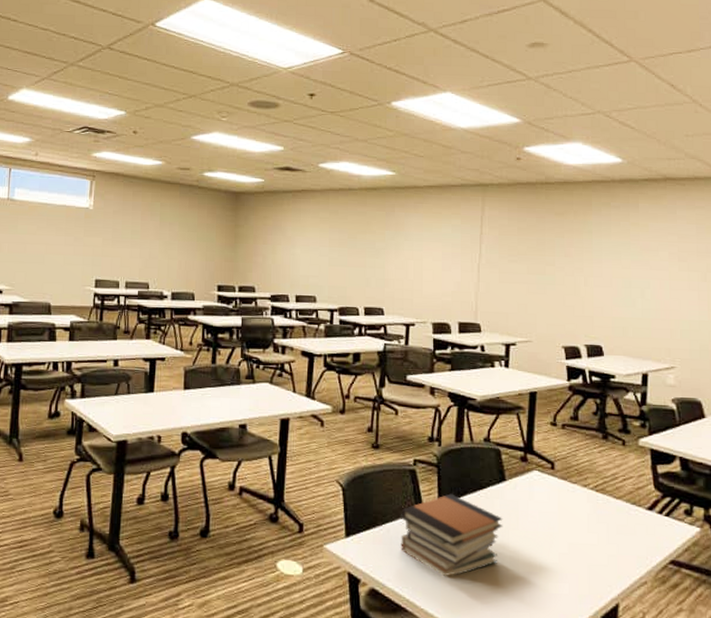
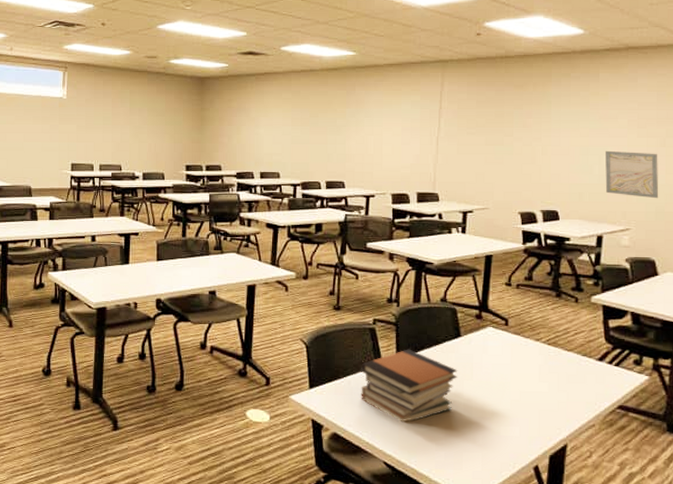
wall art: none [648,283,702,336] -> present [605,150,659,199]

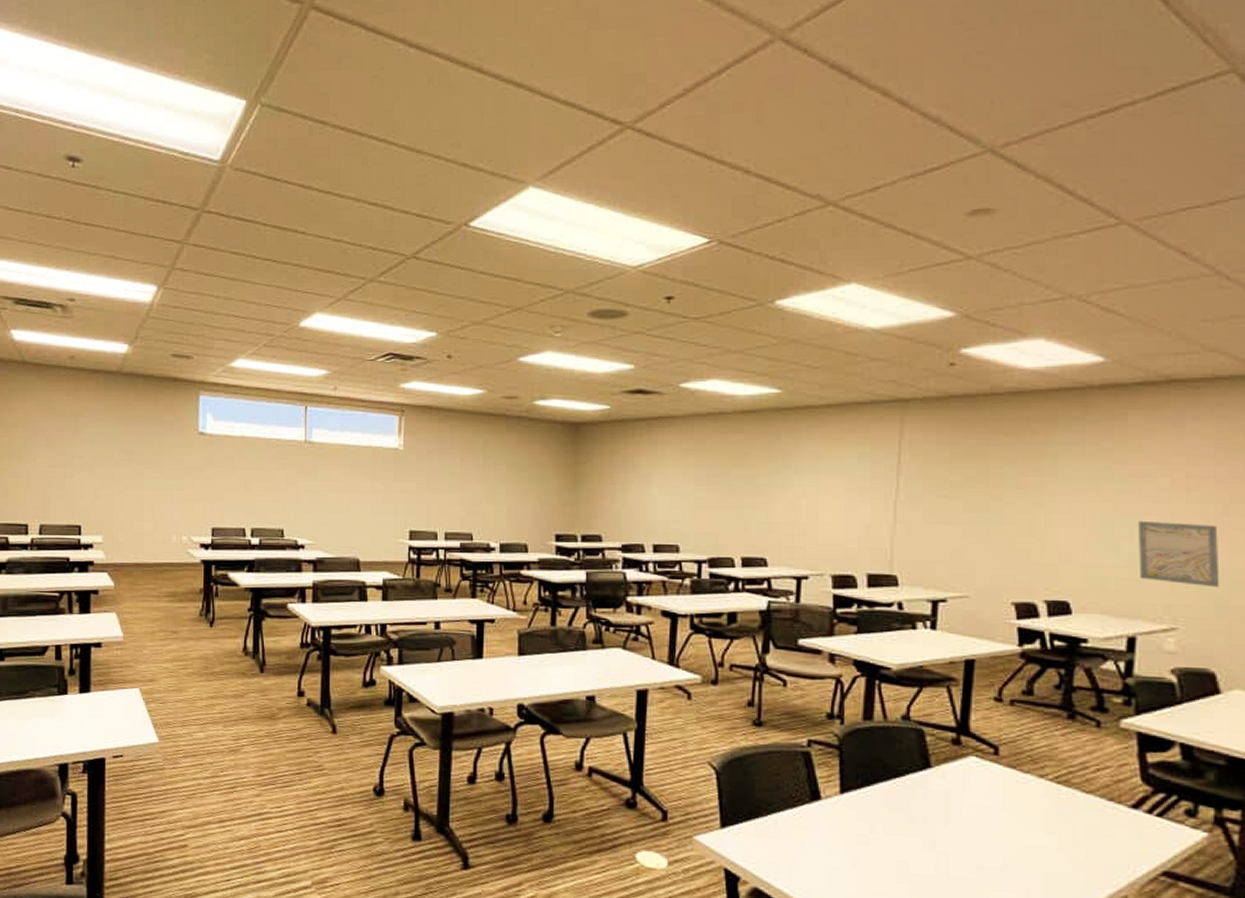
book stack: present [360,349,458,423] -> none [790,781,927,879]

